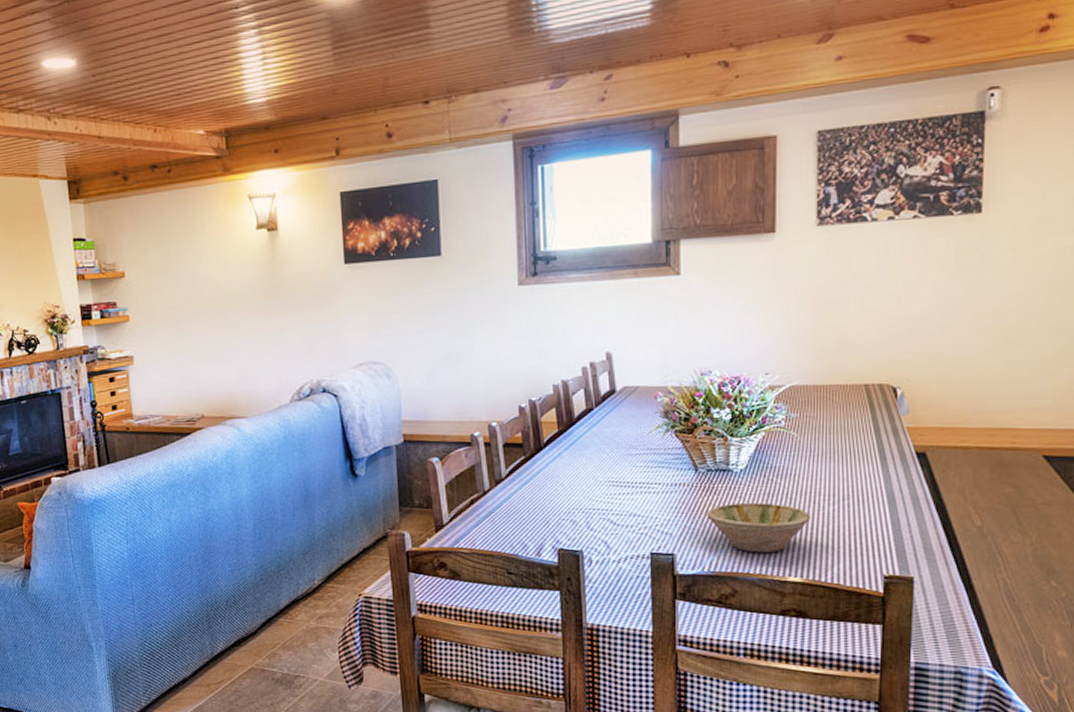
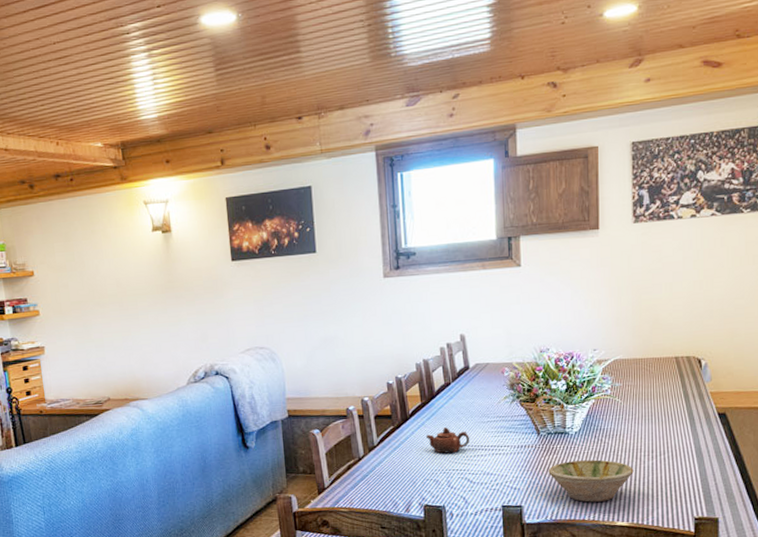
teapot: none [563,459,615,490] -> present [426,427,470,454]

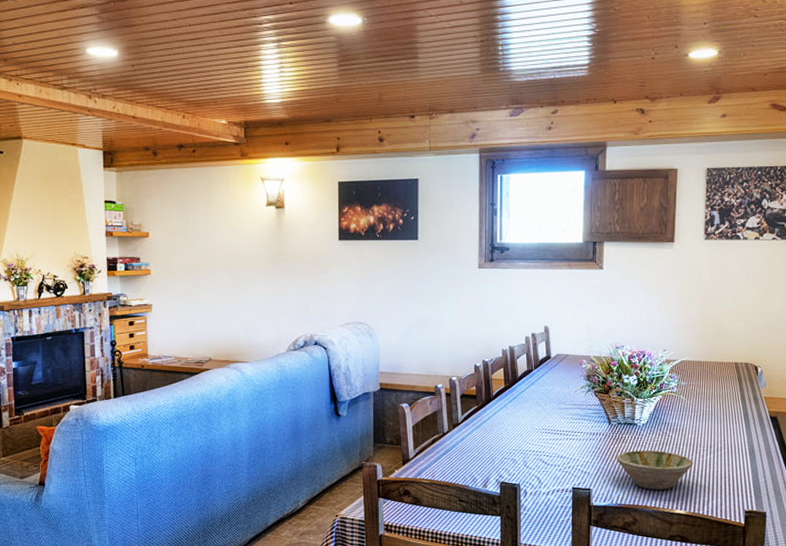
teapot: present [426,427,470,454] -> none [507,411,547,435]

